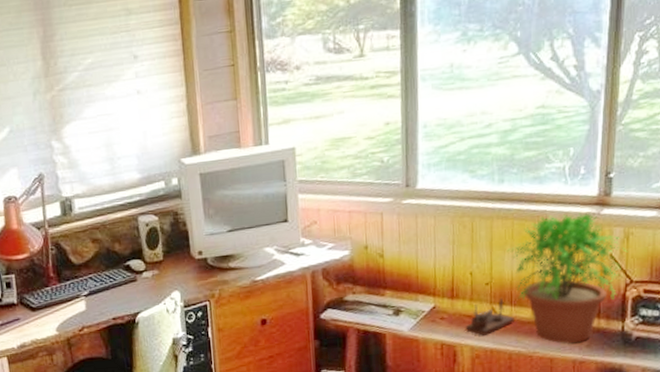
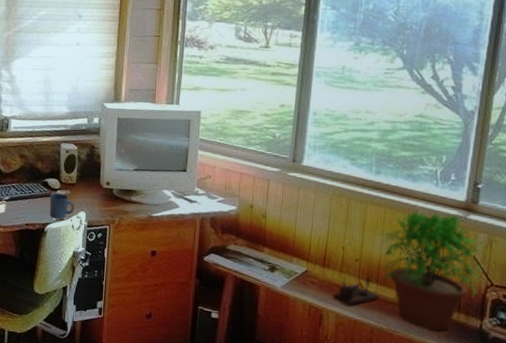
mug: none [135,274,166,307] -> present [49,193,74,220]

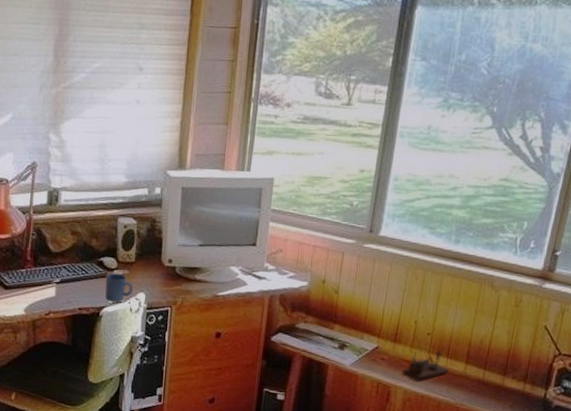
potted plant: present [377,210,490,332] -> none [451,280,561,403]

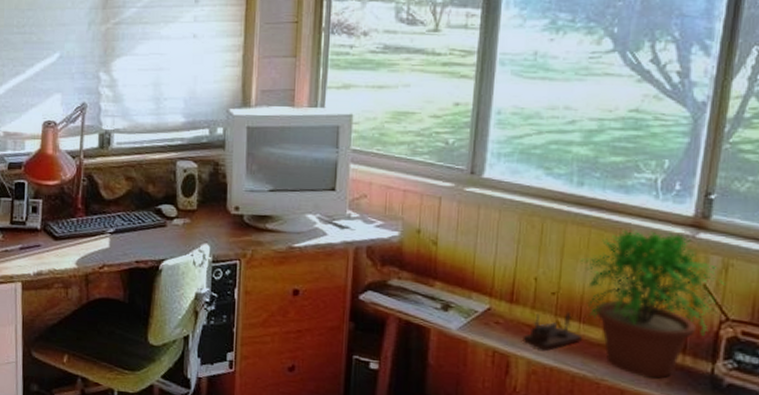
mug: present [105,273,133,303] -> none [164,222,195,255]
potted plant: none [451,280,561,403] -> present [580,229,726,379]

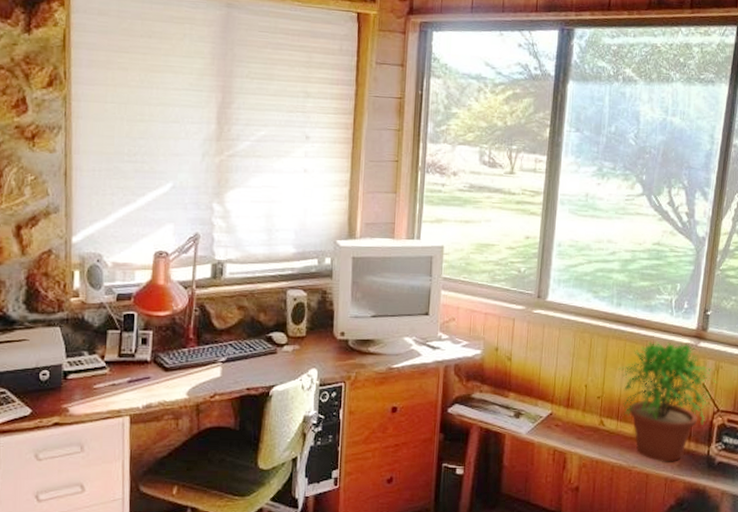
desk organizer: present [522,311,582,350] -> none [576,411,619,446]

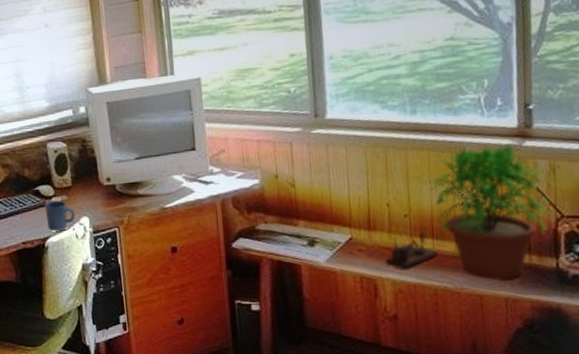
mug: none [275,349,304,381] -> present [44,200,75,232]
desk organizer: none [576,411,619,446] -> present [385,230,438,269]

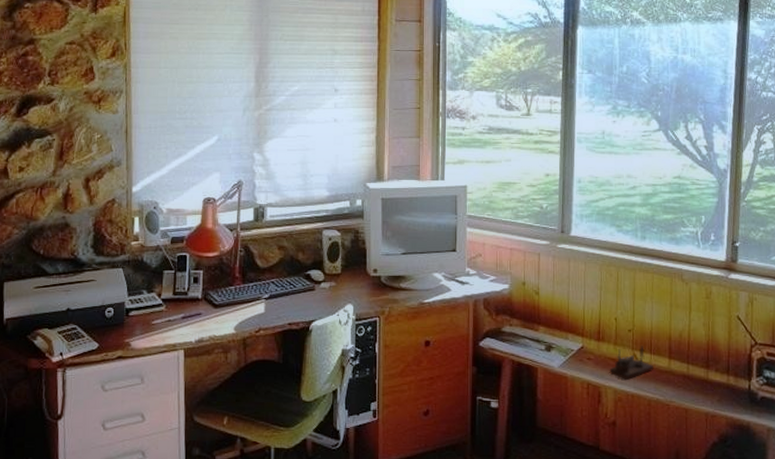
mug: present [44,200,75,232] -> none [313,286,340,316]
potted plant: present [424,144,556,281] -> none [647,274,752,397]

